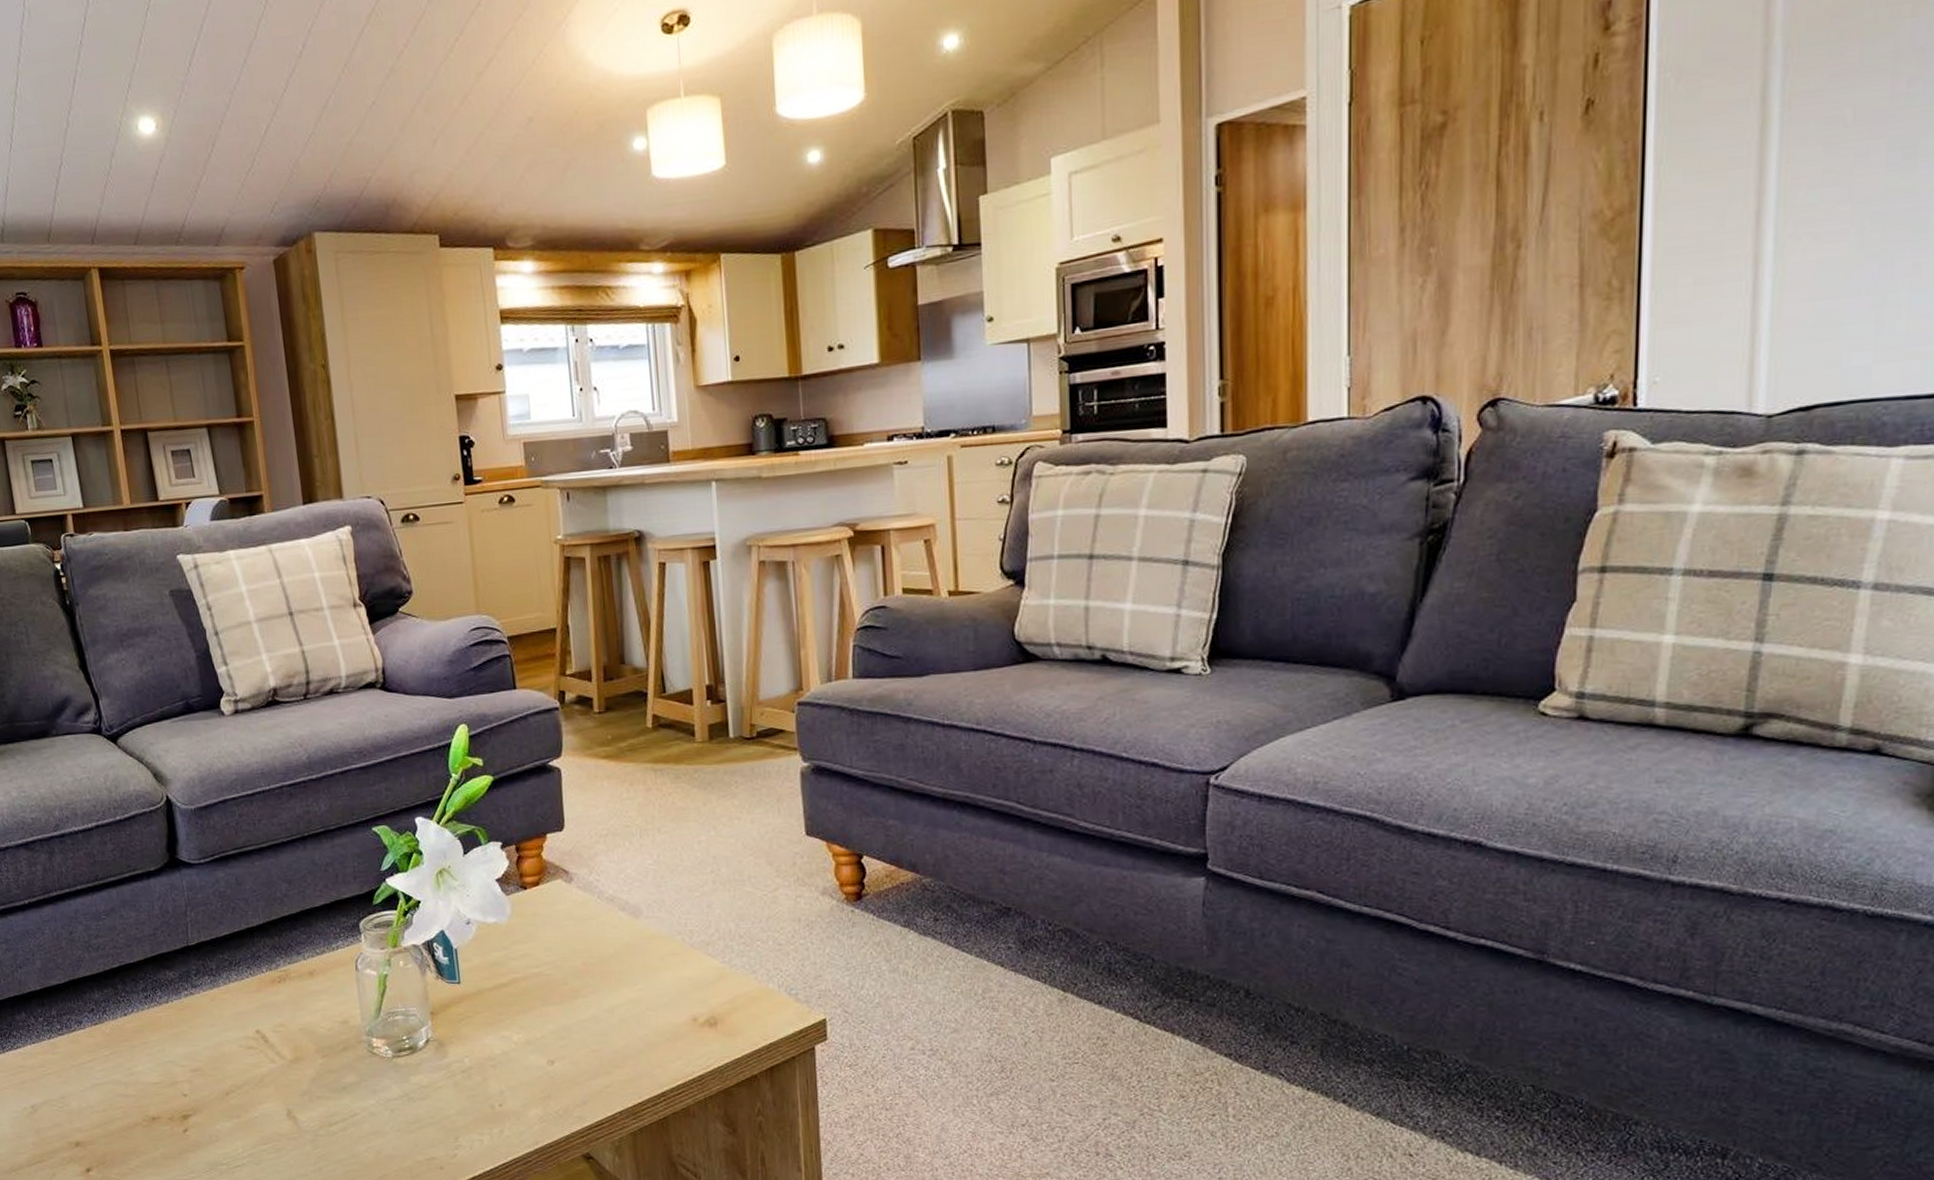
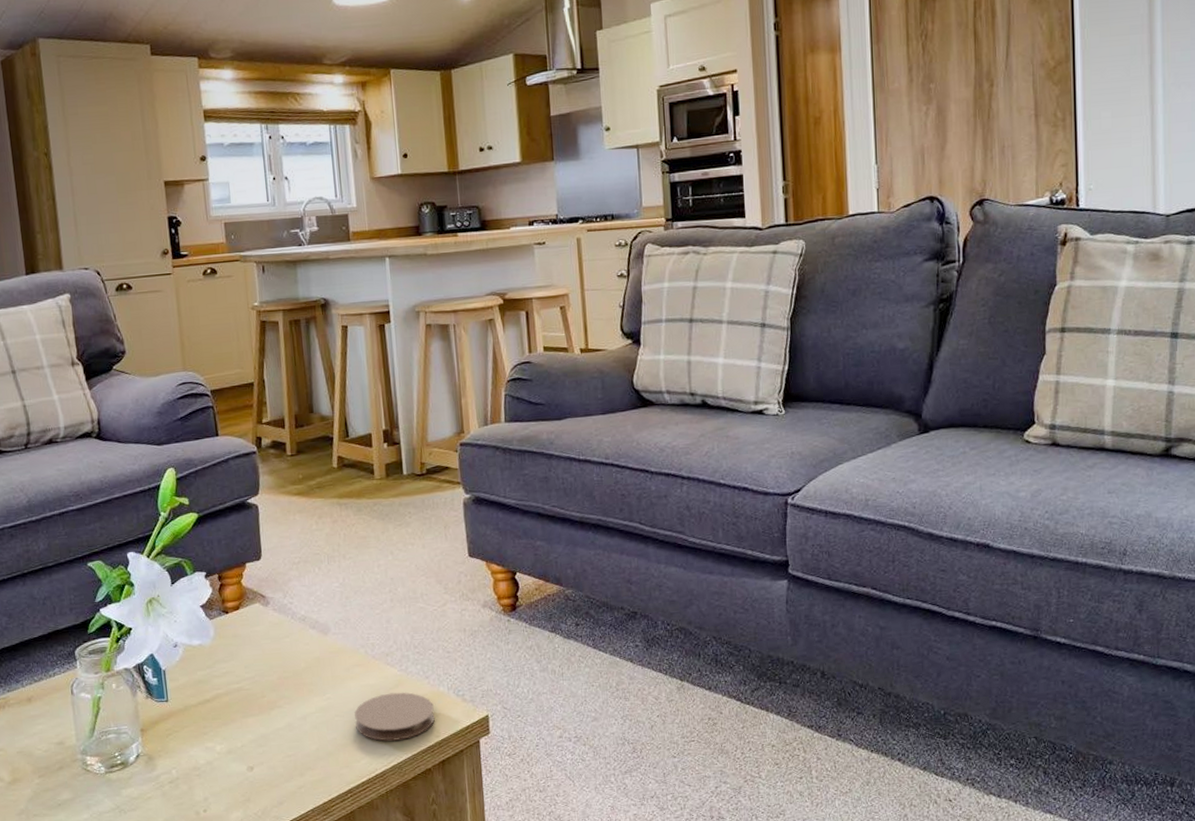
coaster: none [669,987,762,1042] -> present [354,692,435,742]

